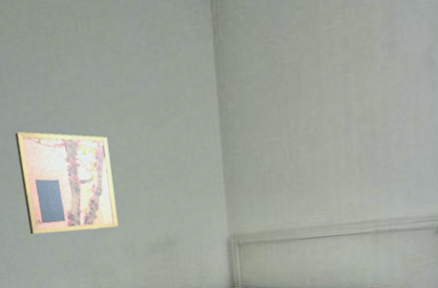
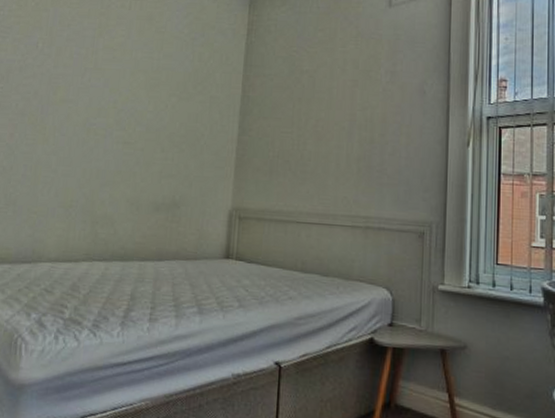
wall art: present [15,131,118,235] -> none [40,79,136,182]

